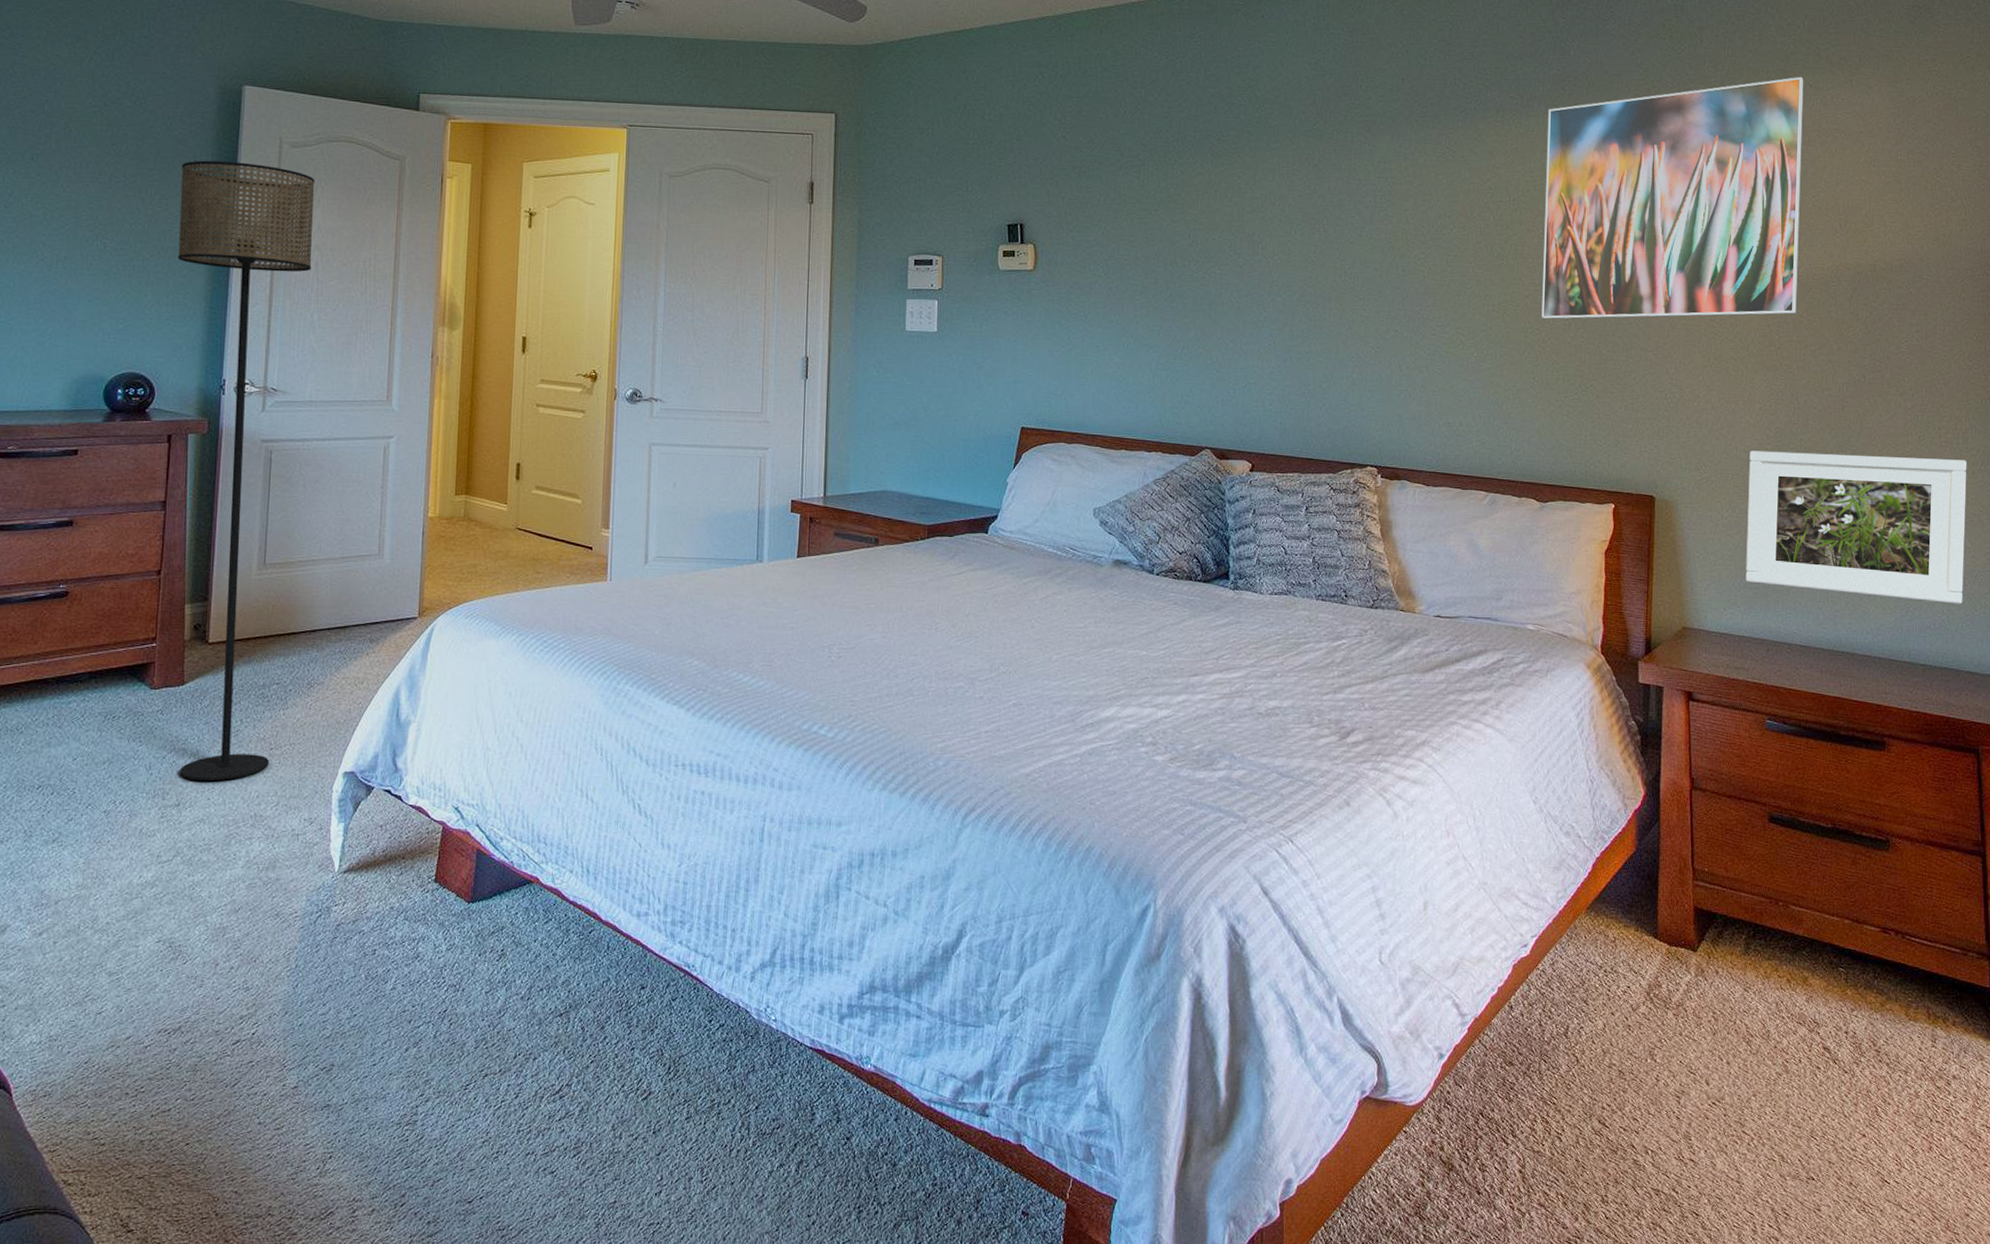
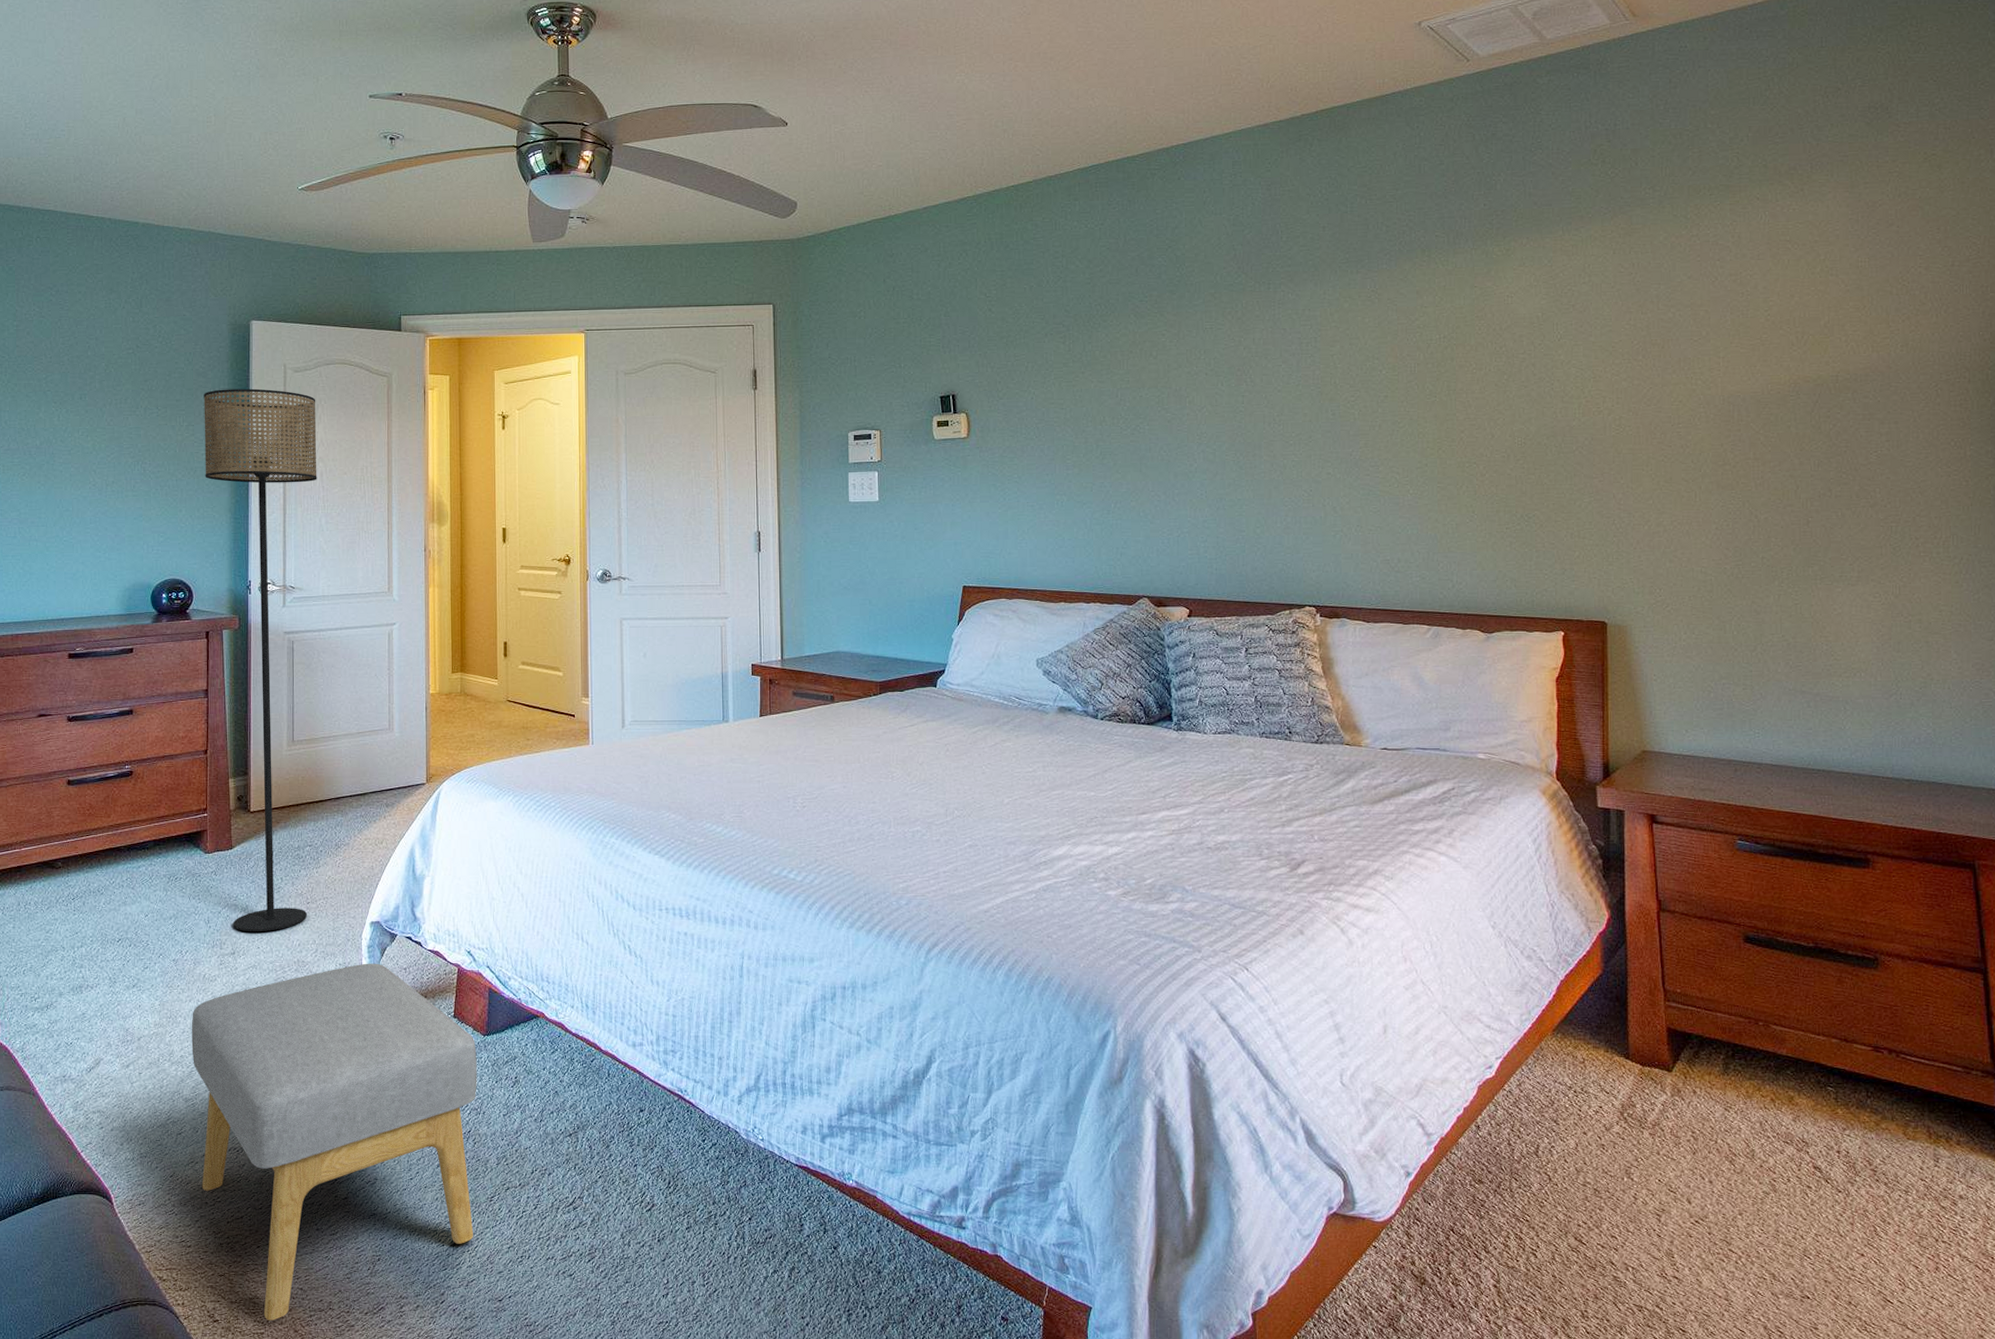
footstool: none [120,819,459,1229] -> present [191,963,477,1320]
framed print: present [1541,76,1804,319] -> none [1477,190,1752,452]
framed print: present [1745,450,1967,604] -> none [1707,569,1951,717]

